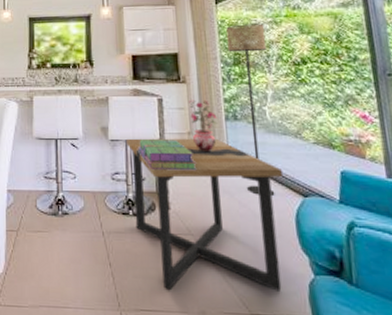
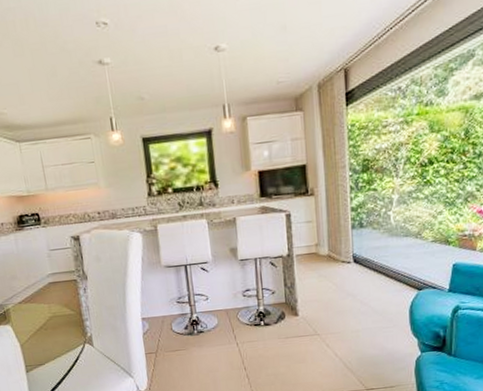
side table: present [125,138,284,291] -> none [255,247,402,381]
stack of books: present [138,140,197,171] -> none [267,252,324,283]
potted plant: present [189,99,218,152] -> none [317,210,344,261]
floor lamp: present [226,23,275,195] -> none [356,124,396,294]

